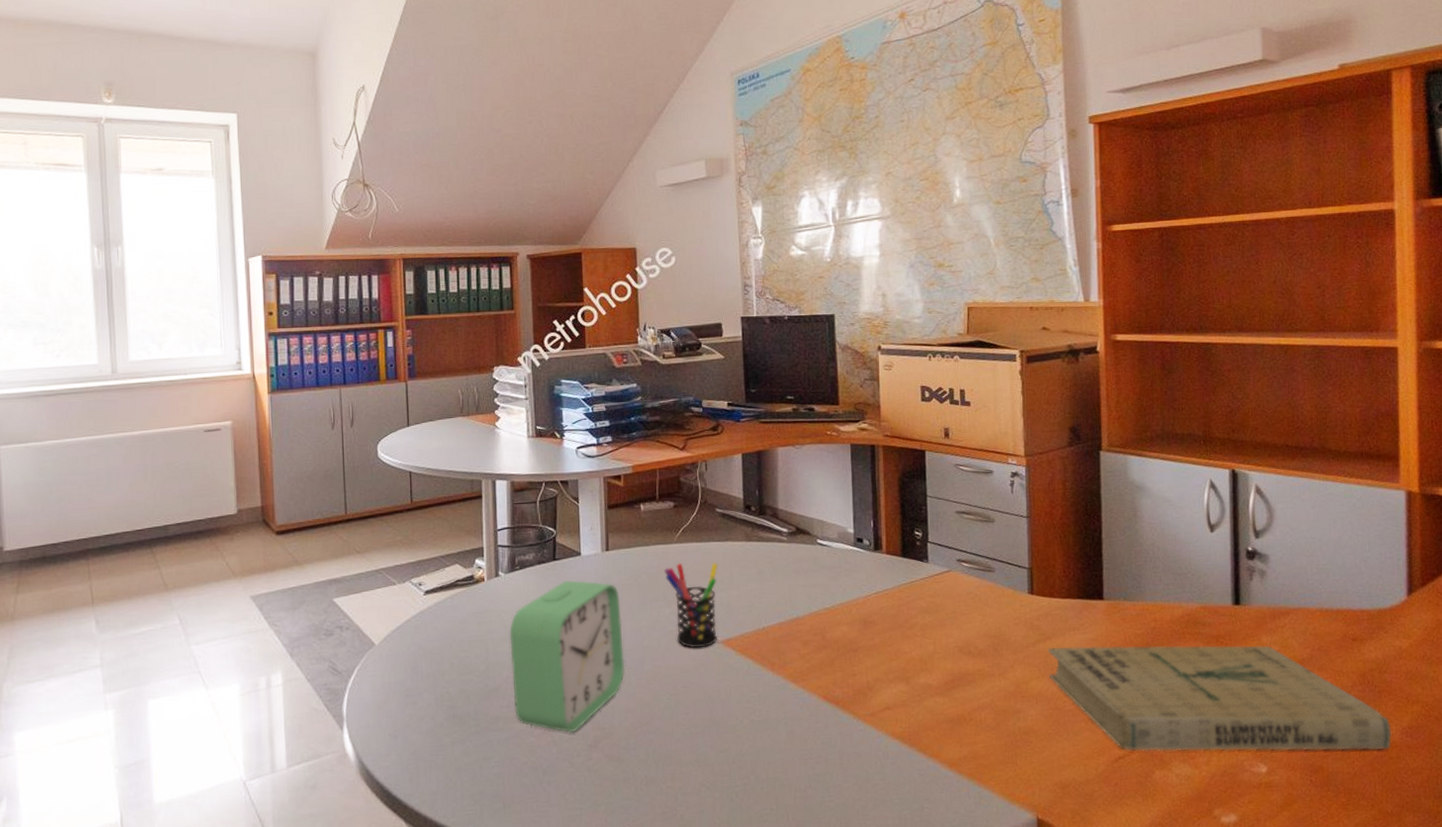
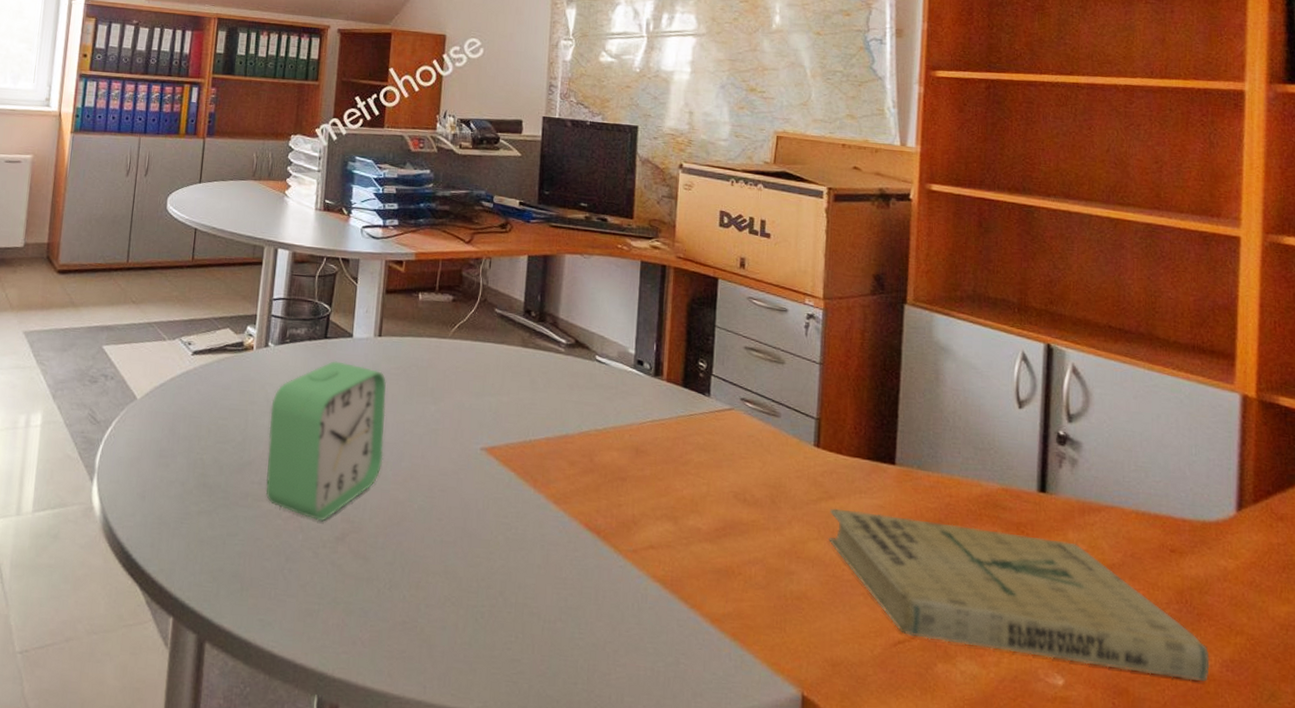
pen holder: present [664,562,718,648] -> none [435,359,491,453]

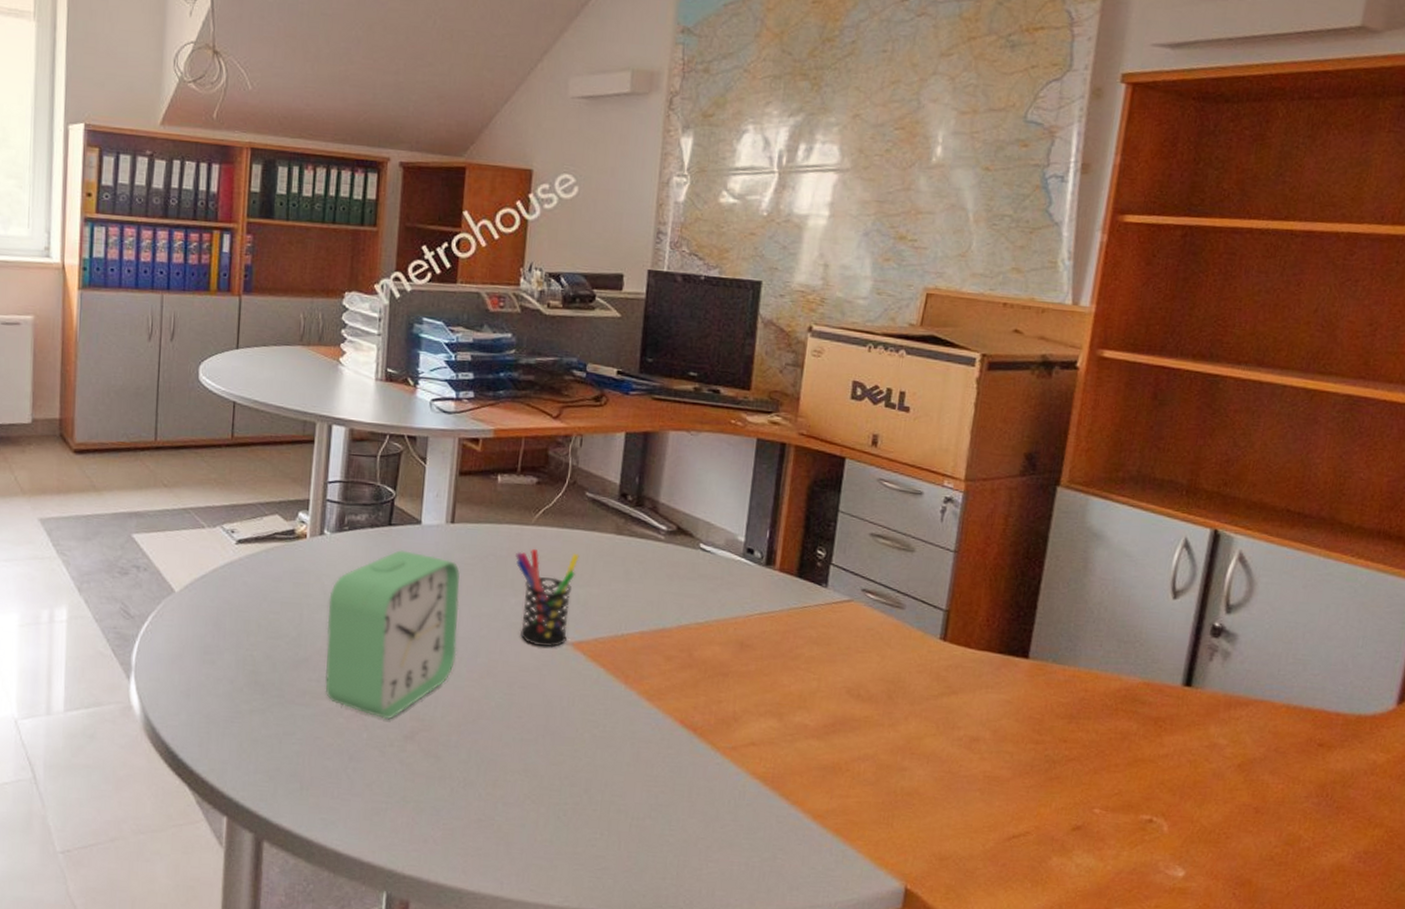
pen holder: none [435,359,491,453] -> present [515,548,580,648]
book: present [828,508,1210,682] -> none [946,703,1343,873]

